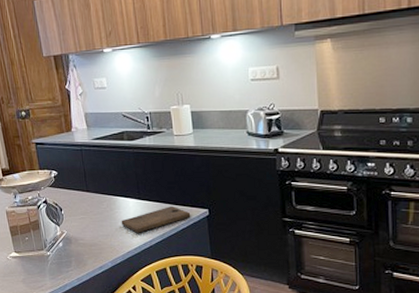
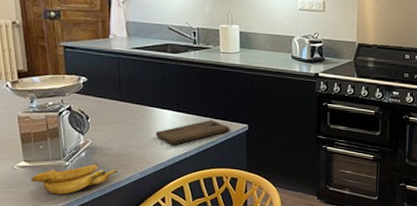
banana: none [21,252,92,283] -> present [31,163,118,195]

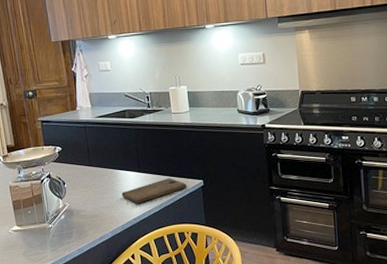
banana: present [31,163,118,195] -> none [23,224,93,255]

